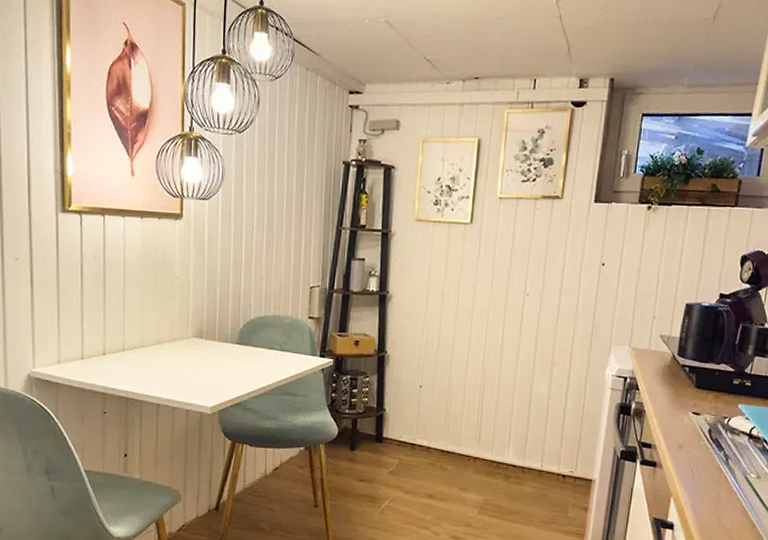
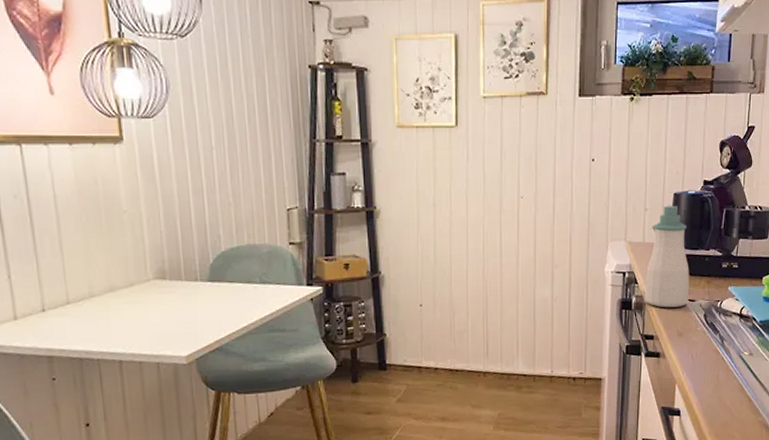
soap bottle: none [645,315,698,419] -> present [645,205,689,308]

